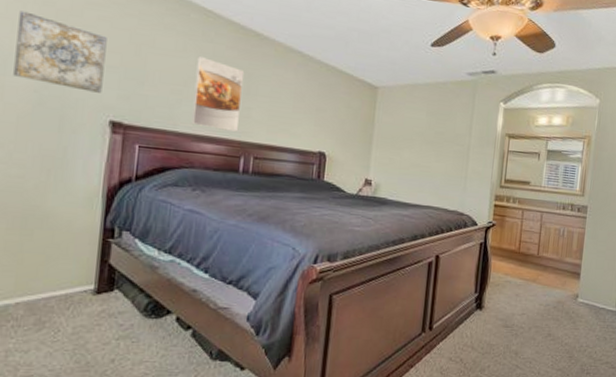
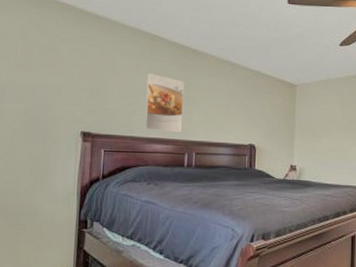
wall art: present [13,10,107,93] -> none [9,51,77,110]

